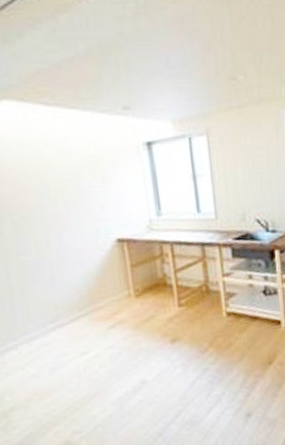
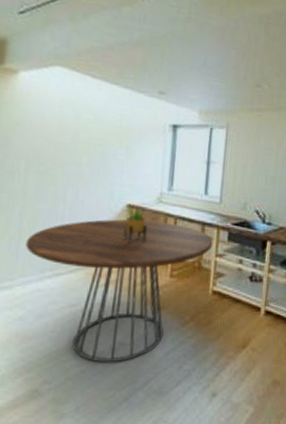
dining table: none [19,250,217,405] -> present [25,219,213,363]
potted plant: none [117,238,145,280] -> present [123,205,147,243]

